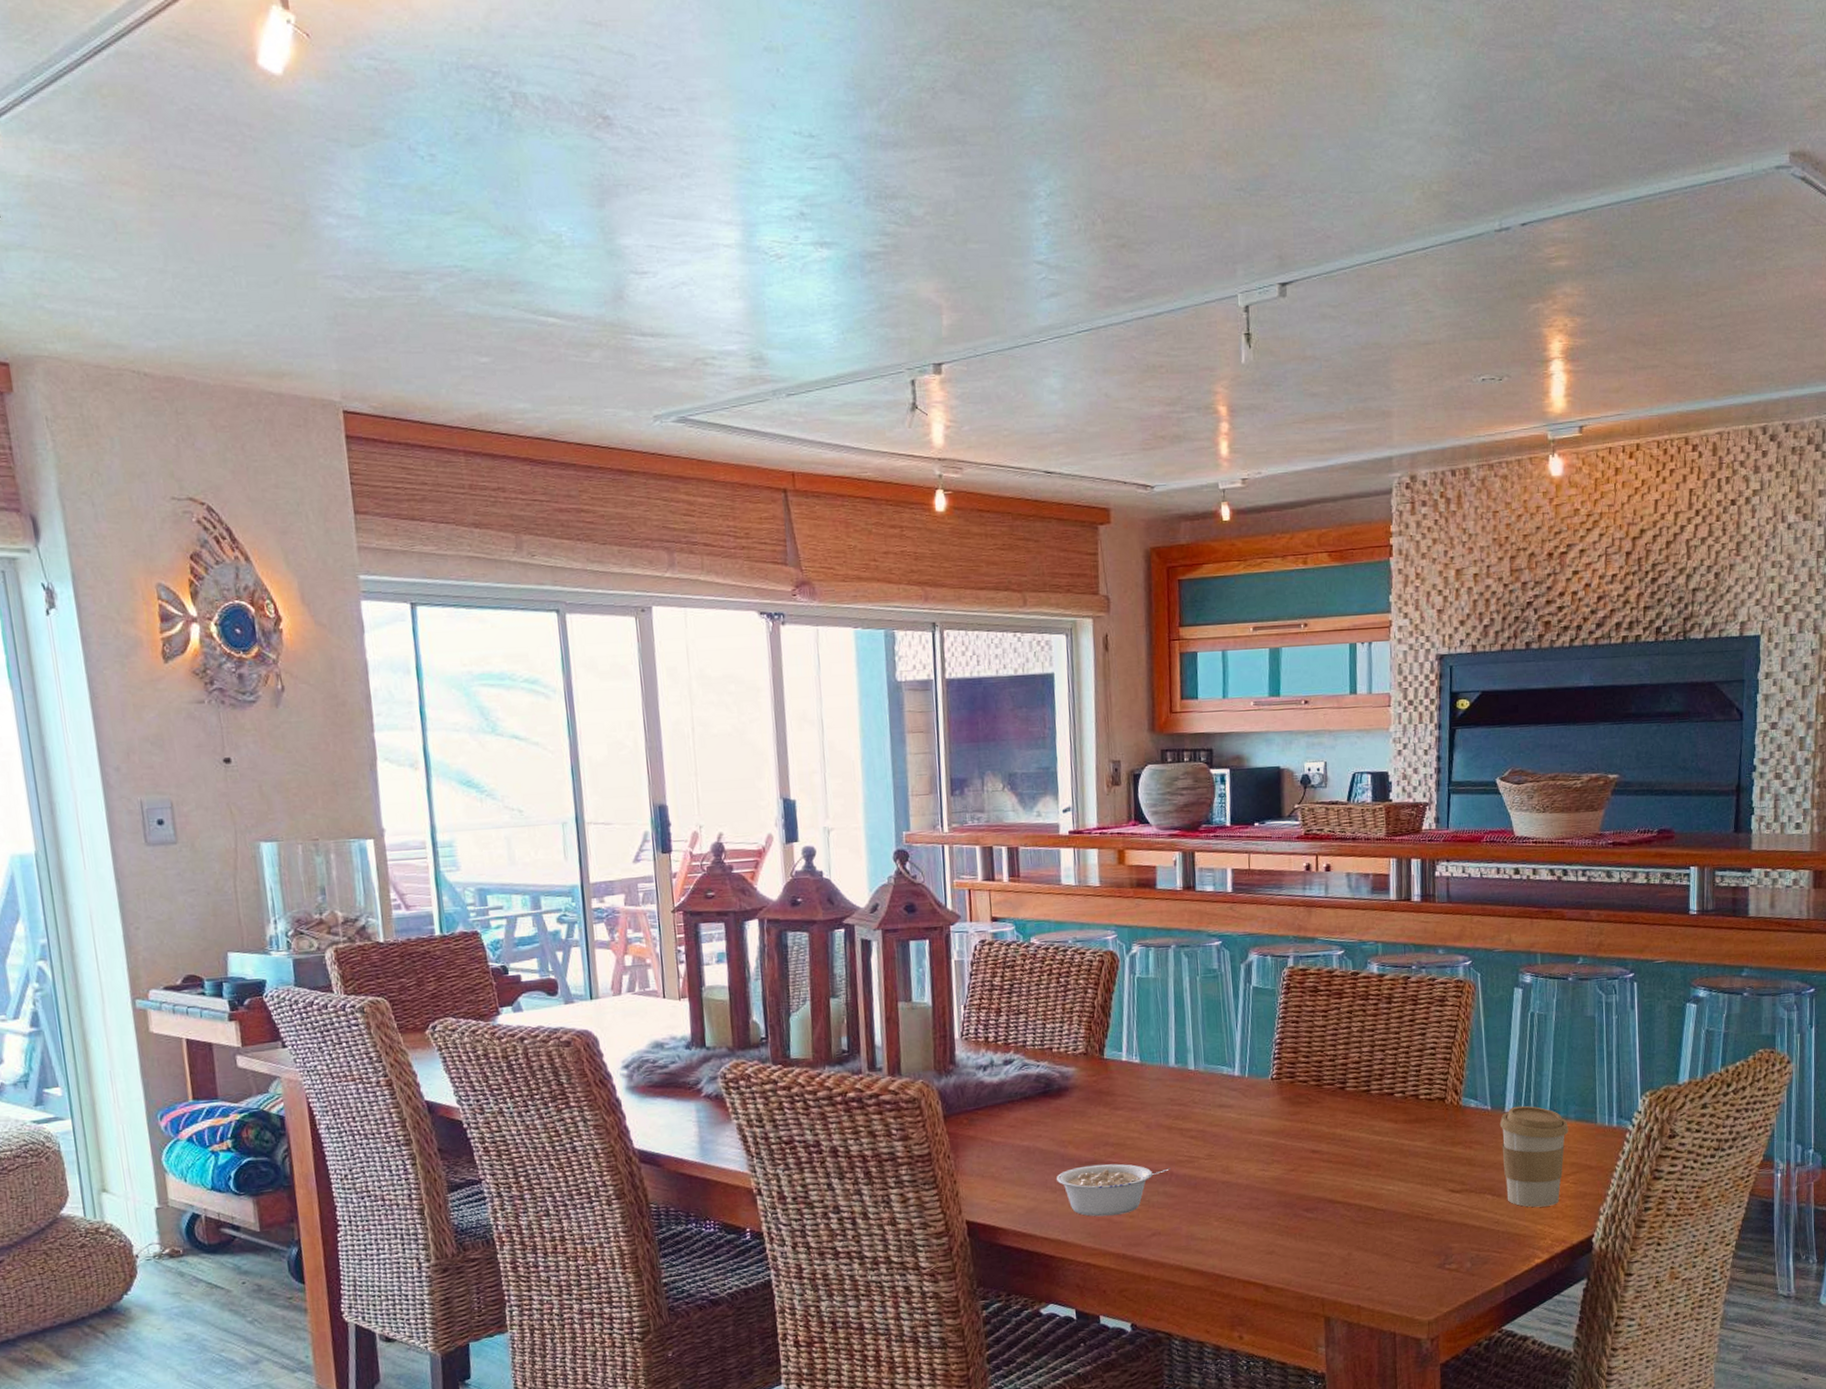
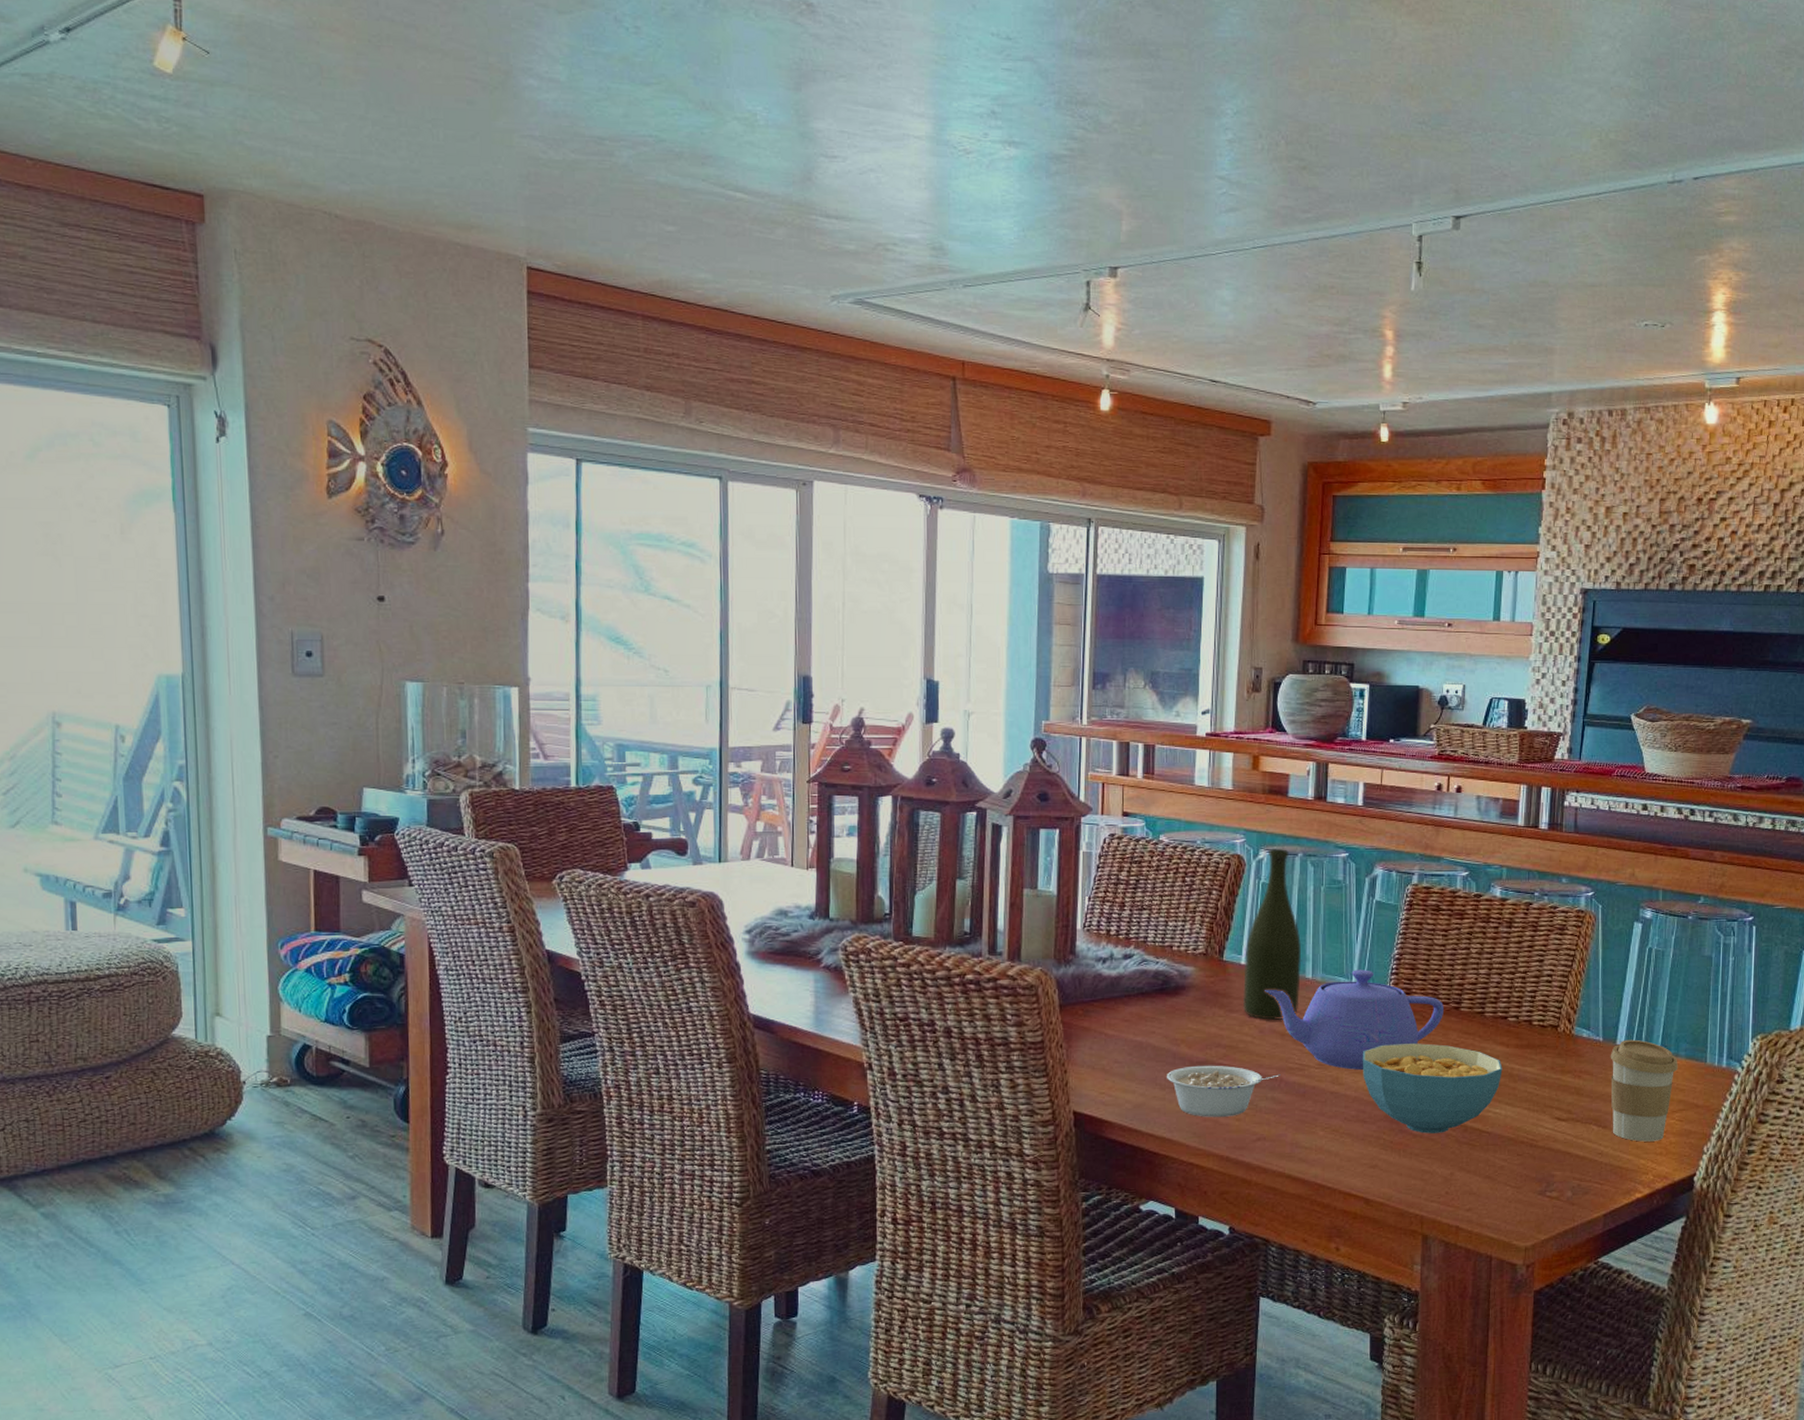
bottle: none [1125,941,1184,1115] -> present [1242,848,1302,1020]
teapot: none [1148,1056,1329,1158] -> present [1265,969,1444,1070]
cereal bowl: none [1250,1126,1393,1216] -> present [1362,1043,1503,1134]

